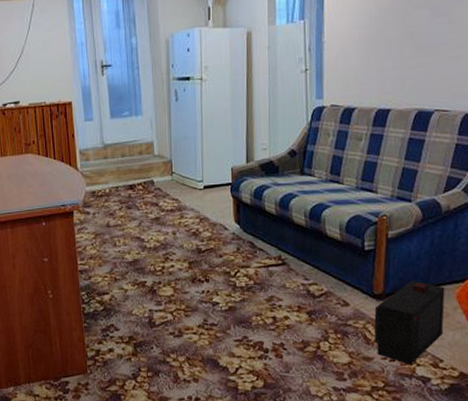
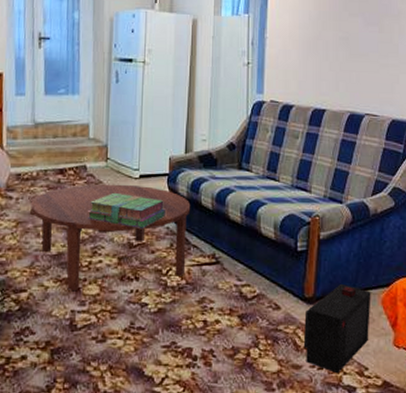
coffee table: none [106,195,255,292] -> present [30,184,191,290]
stack of books: none [158,203,230,235] -> present [88,192,165,228]

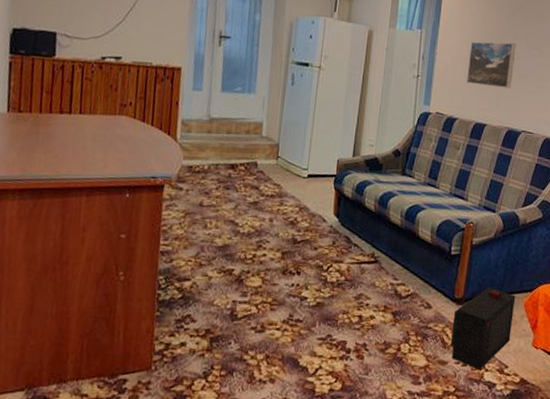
coffee table: present [30,184,191,290] -> none [199,180,355,281]
stack of books: present [88,192,165,228] -> none [255,189,330,226]
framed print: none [301,20,352,70] -> present [467,41,516,89]

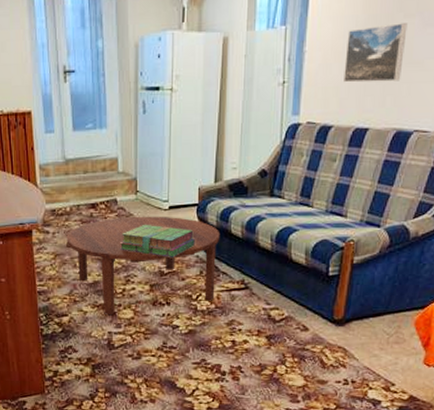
coffee table: none [199,180,355,281] -> present [66,216,220,314]
stack of books: none [255,189,330,226] -> present [120,224,195,257]
speaker: present [450,286,516,369] -> none [330,306,404,388]

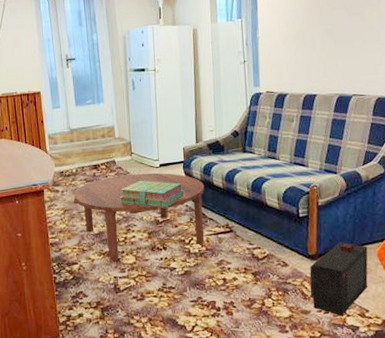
speaker: none [330,306,404,388] -> present [309,241,368,315]
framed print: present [343,23,408,83] -> none [290,14,336,60]

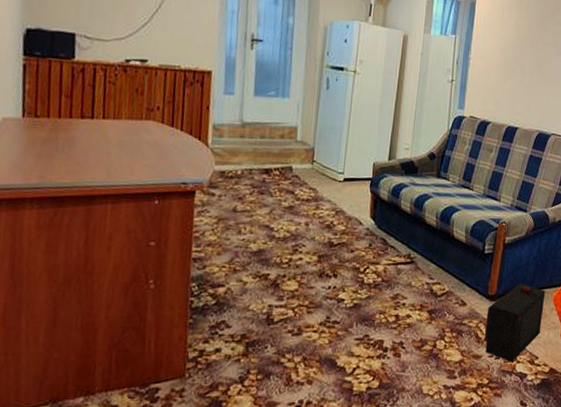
coffee table: present [74,173,205,261] -> none [233,185,391,286]
stack of books: present [120,180,184,208] -> none [291,193,367,229]

